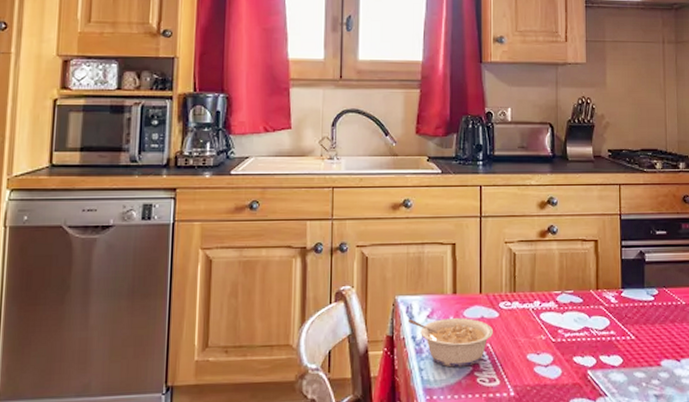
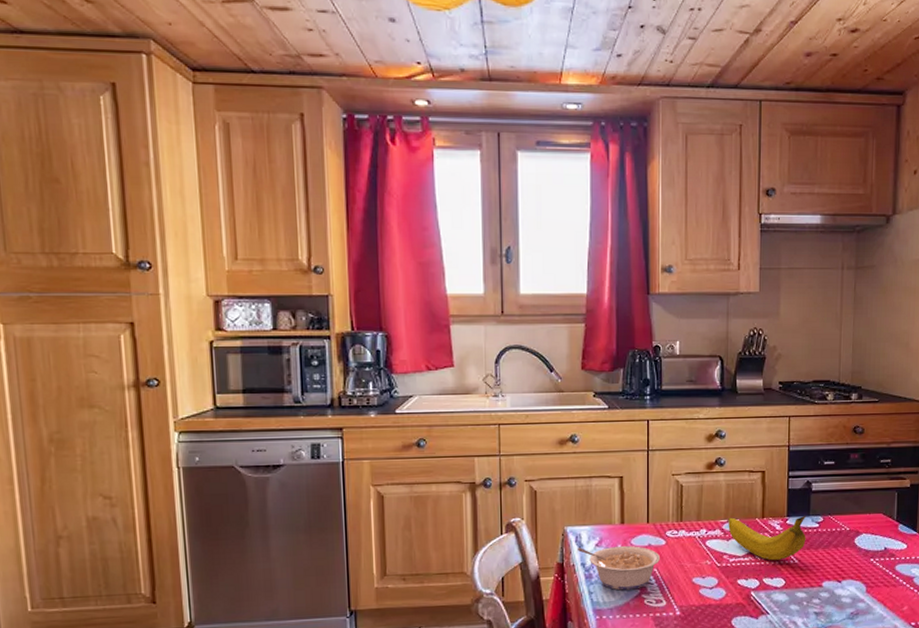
fruit: none [562,287,642,336] -> present [728,515,807,561]

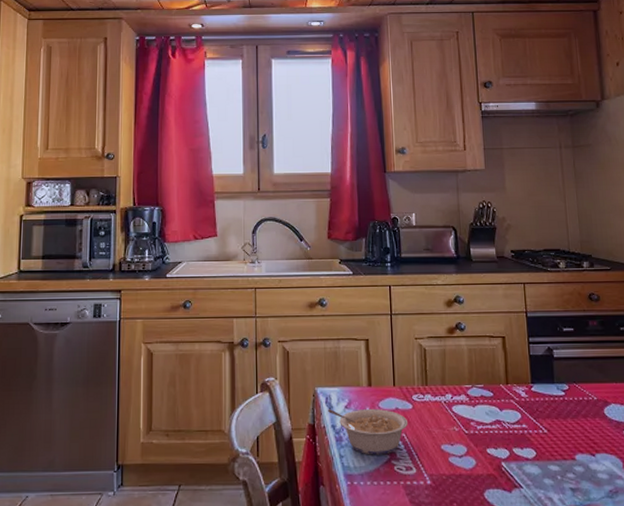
fruit: present [728,515,807,561] -> none [472,382,553,429]

